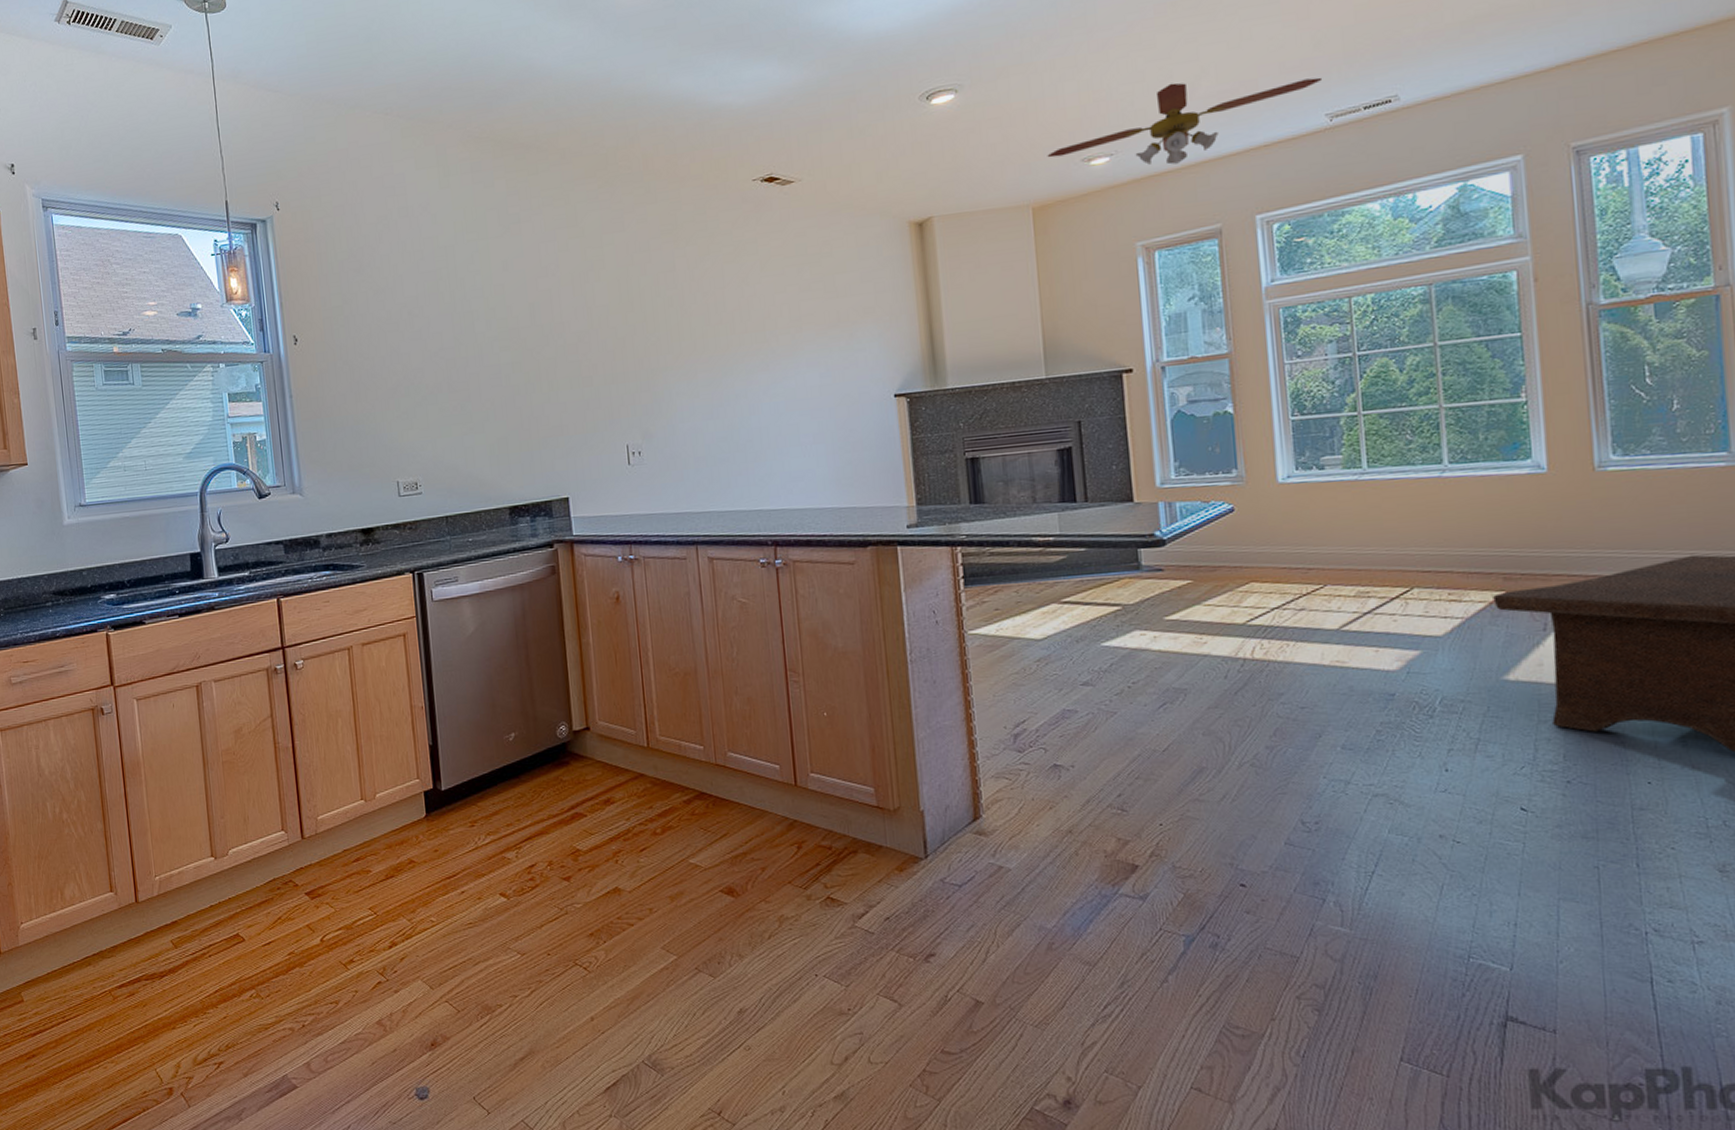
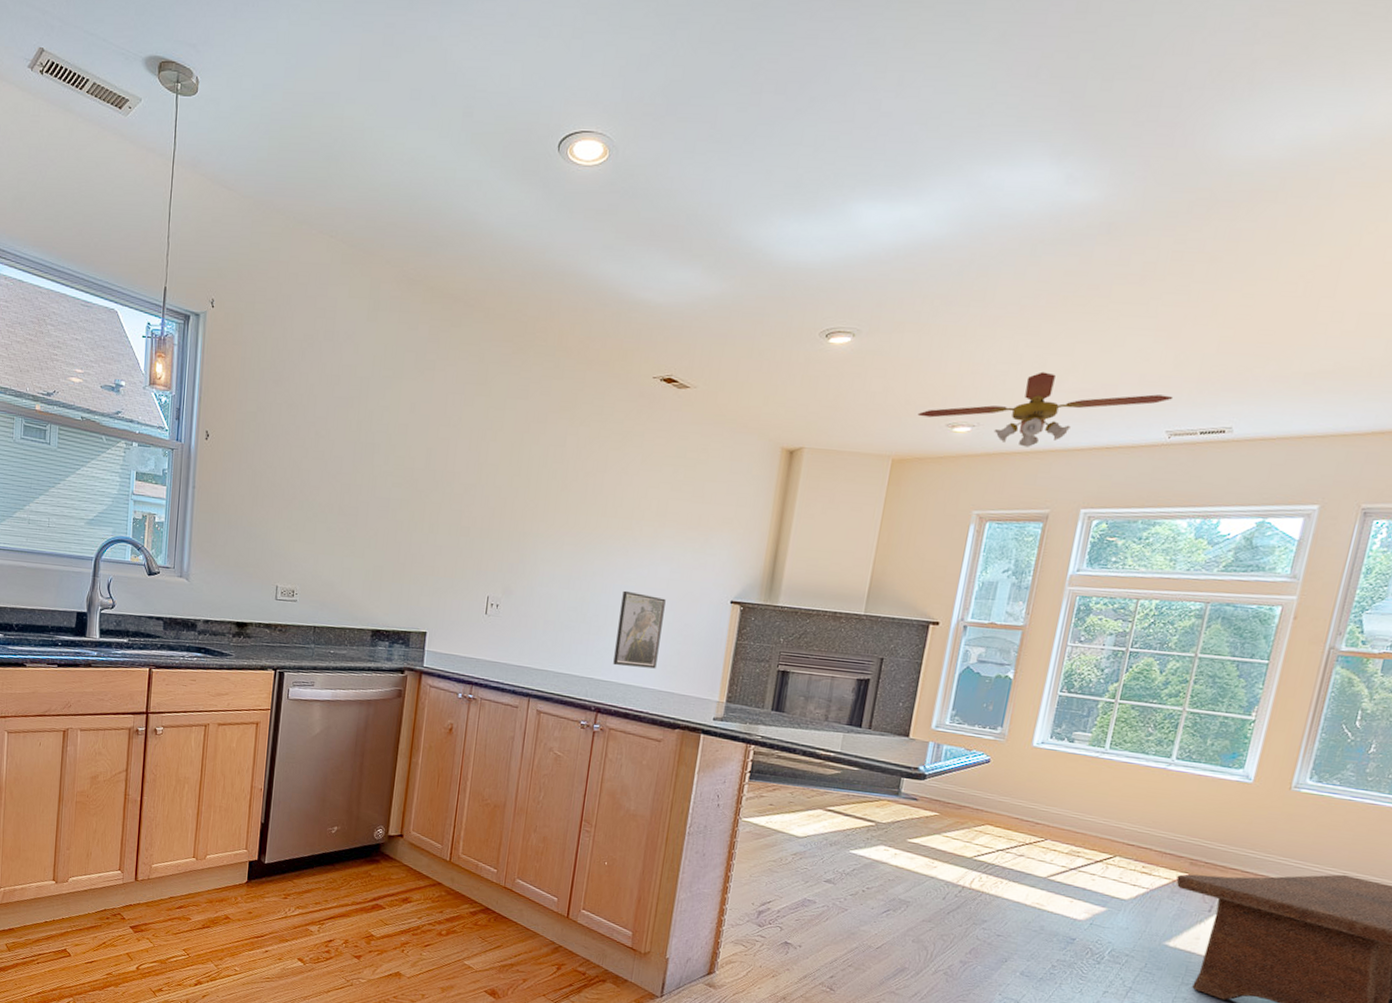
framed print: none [773,407,829,490] -> present [613,590,666,669]

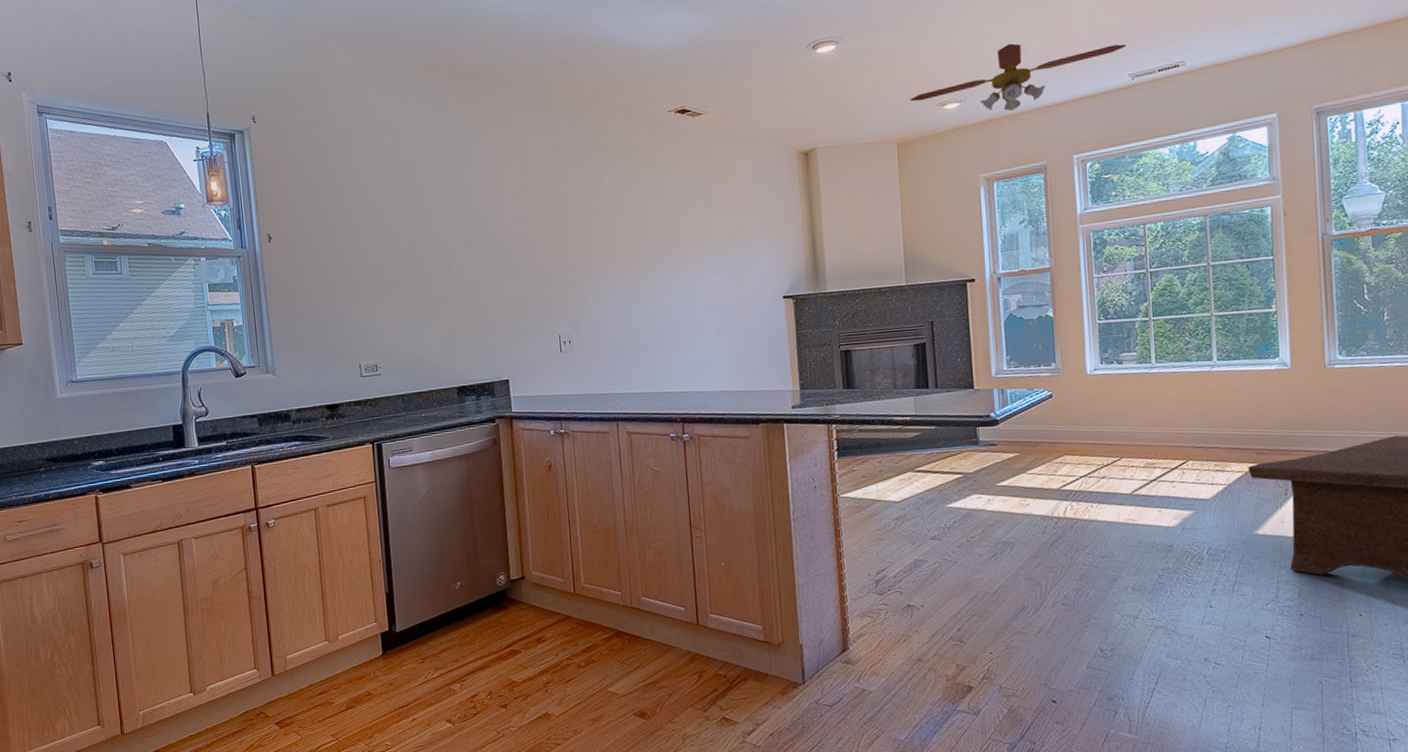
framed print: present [613,590,666,669] -> none [683,305,729,375]

